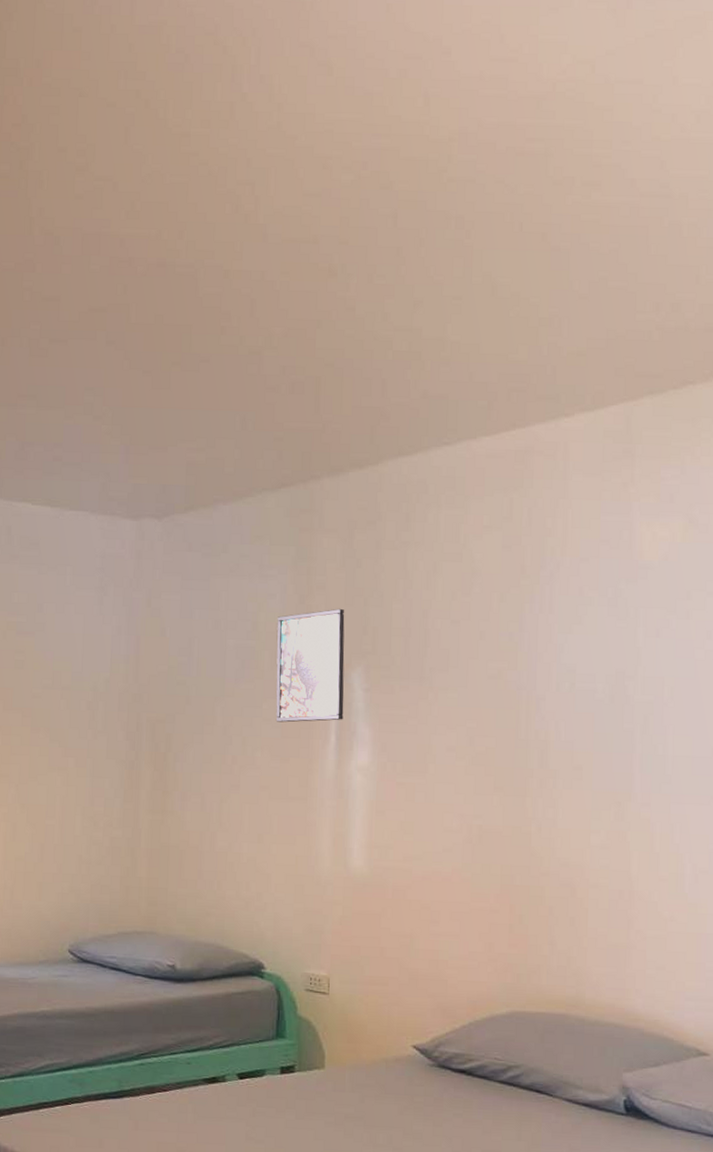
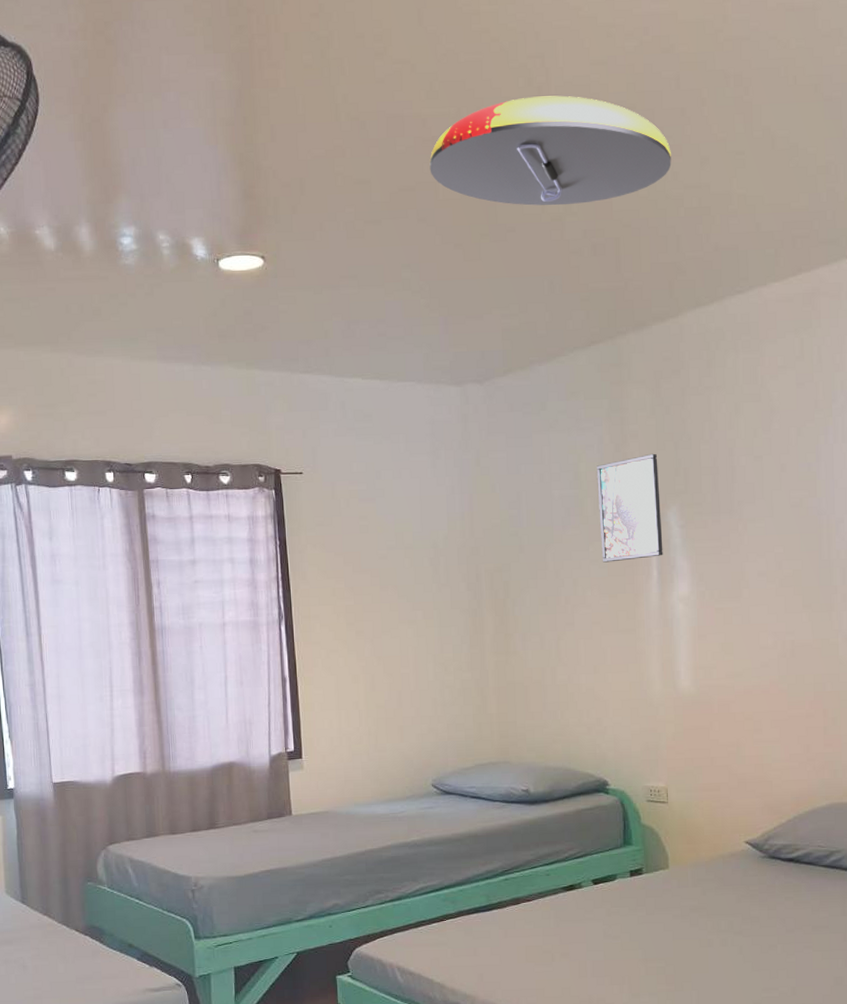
ceiling light: none [123,224,383,339] -> present [429,95,671,206]

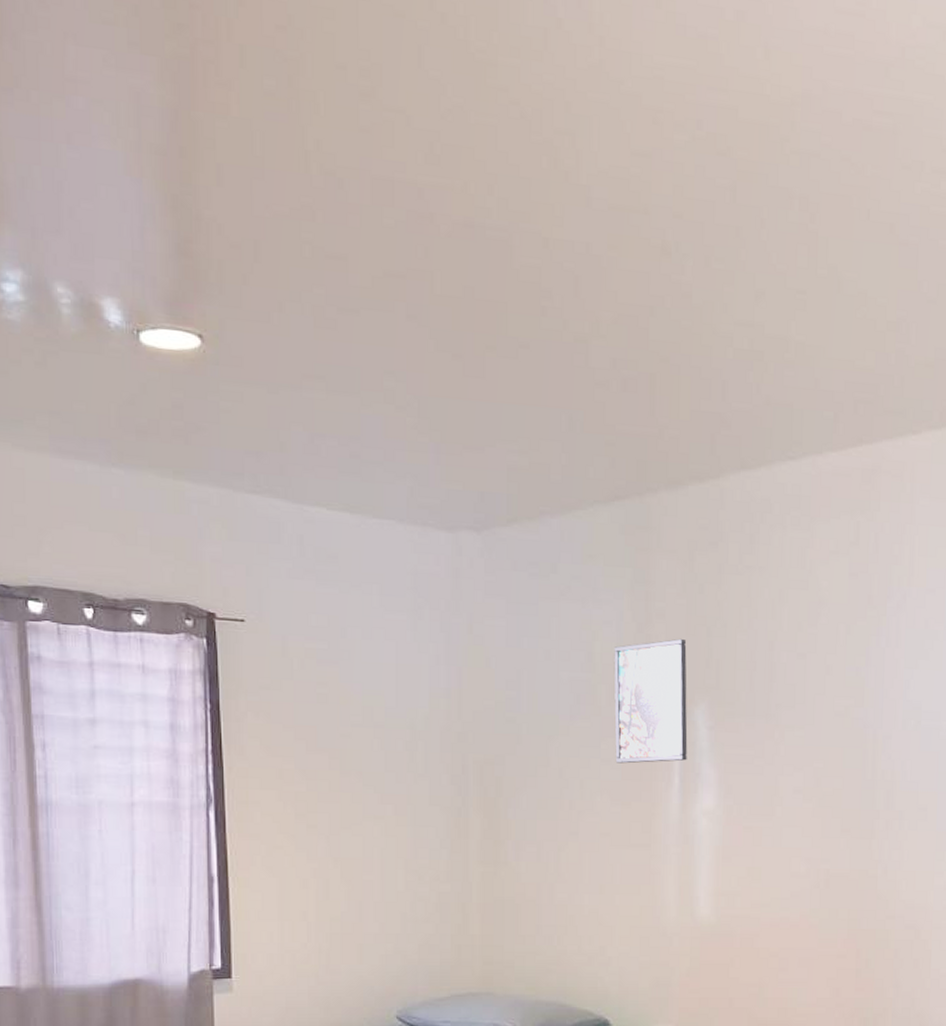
ceiling light: present [429,95,671,206] -> none [425,182,722,326]

